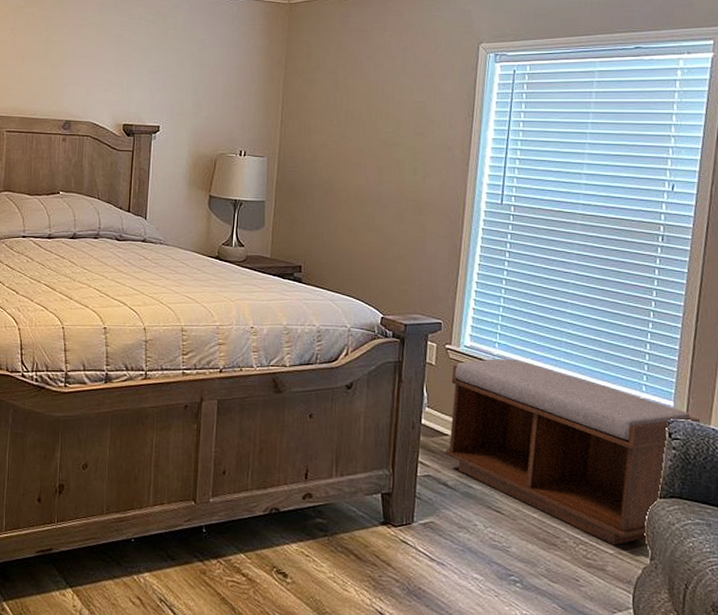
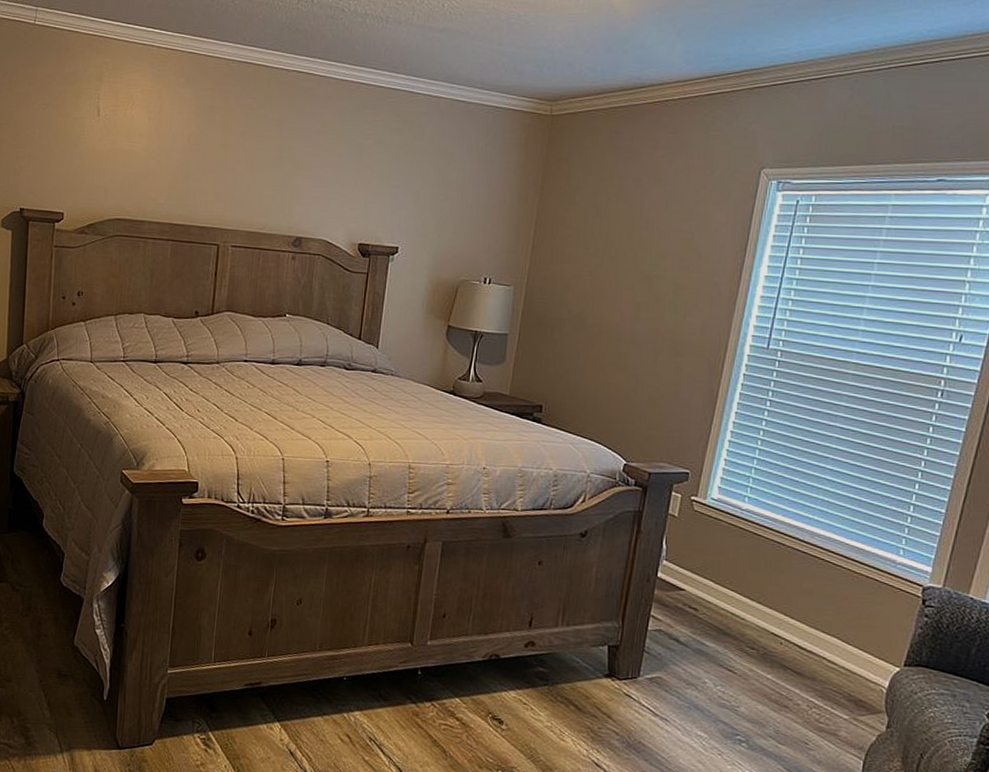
bench: present [445,359,700,546] -> none [680,513,958,711]

